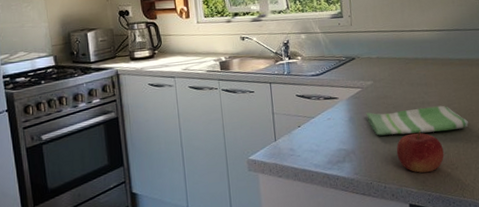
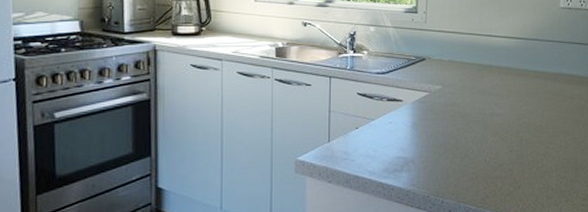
dish towel: present [366,105,468,136] -> none [431,118,536,147]
fruit: present [396,131,444,173] -> none [458,144,508,190]

